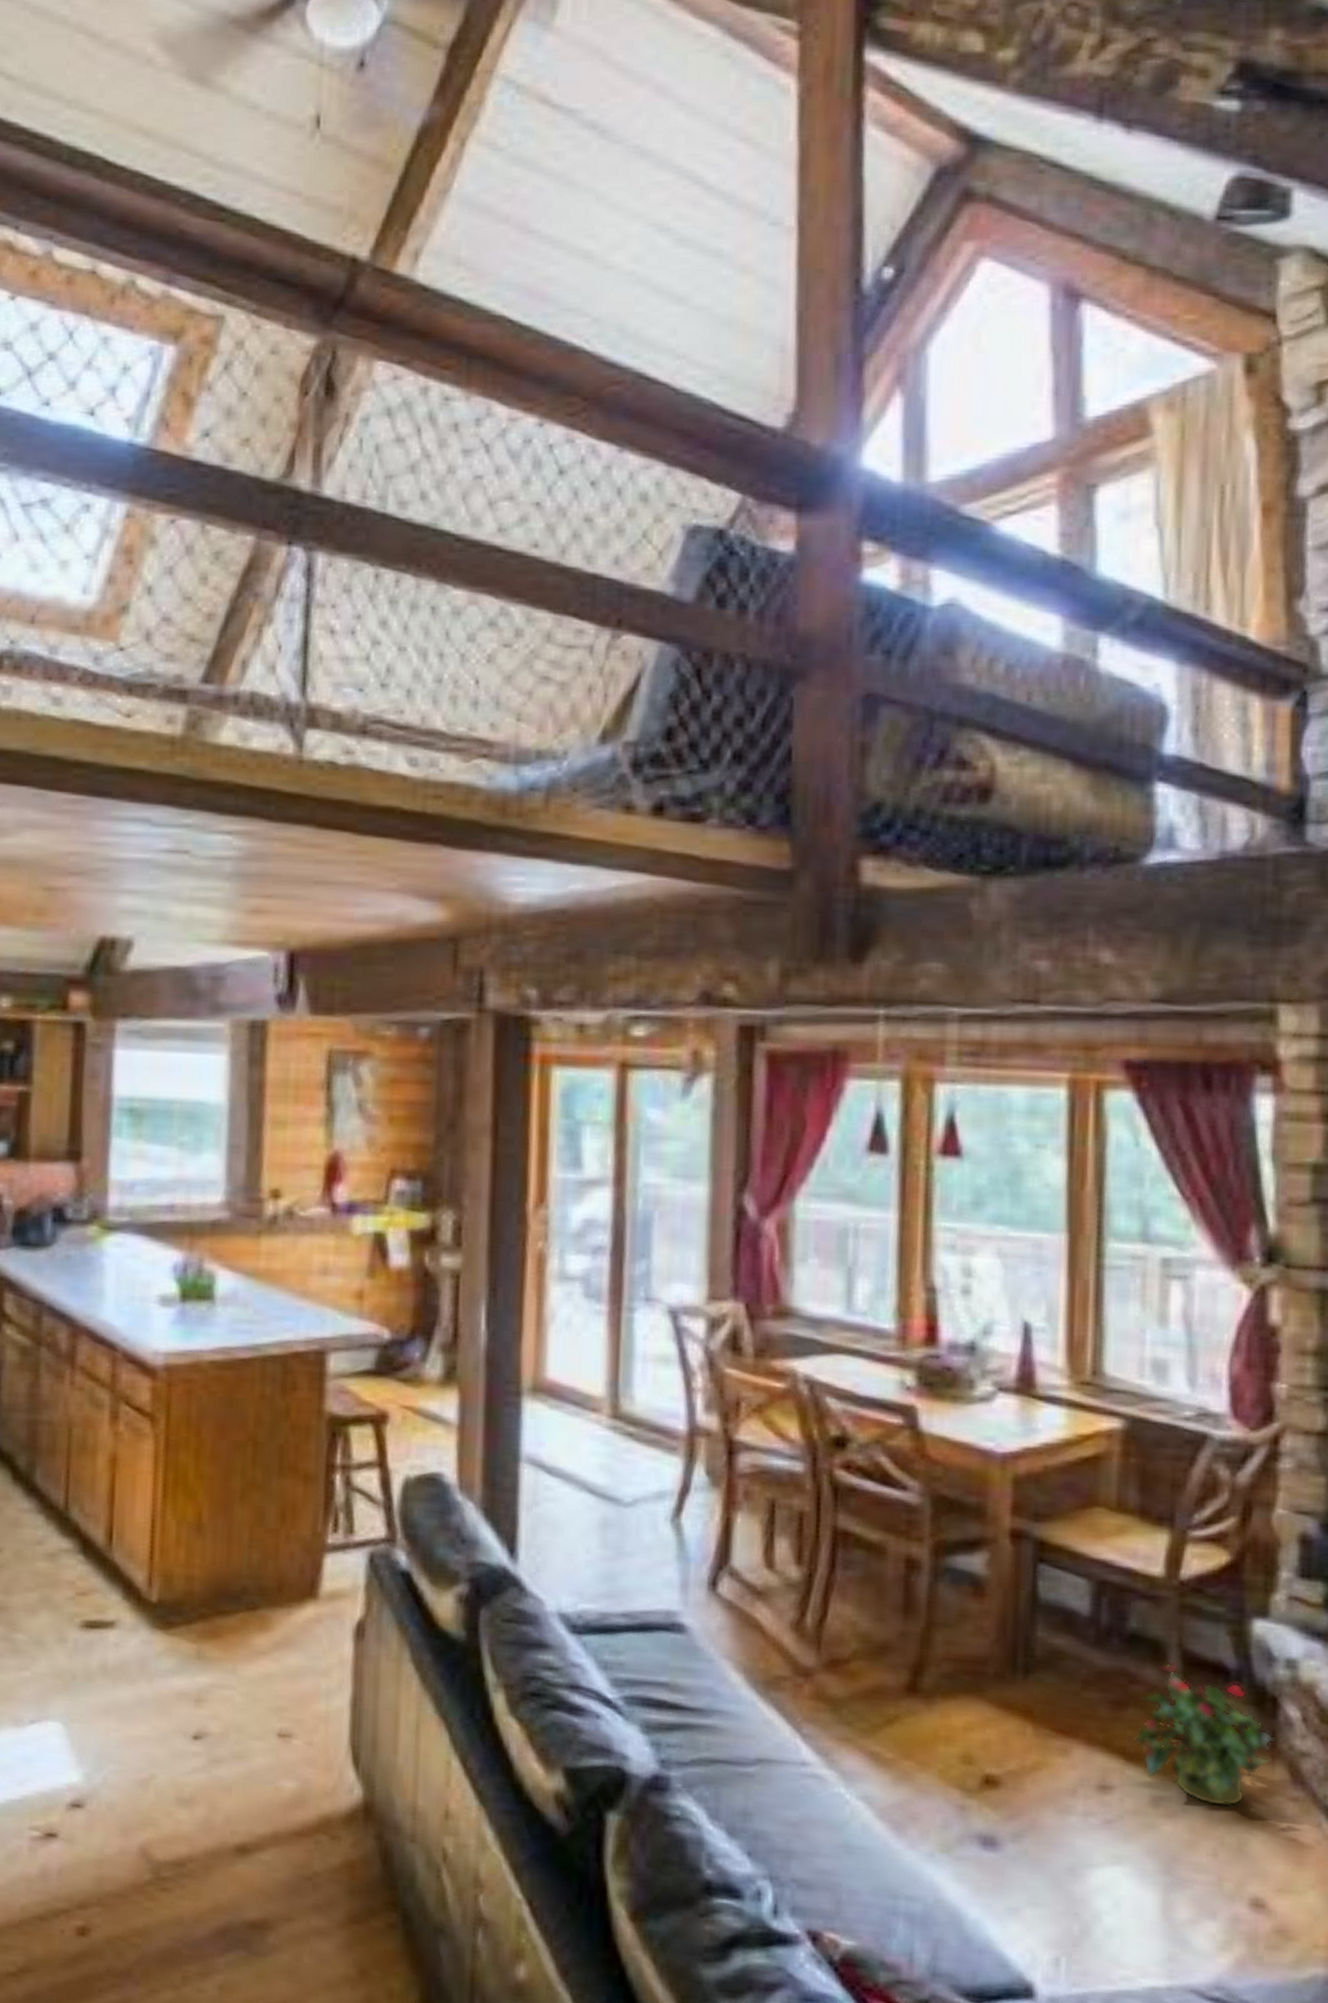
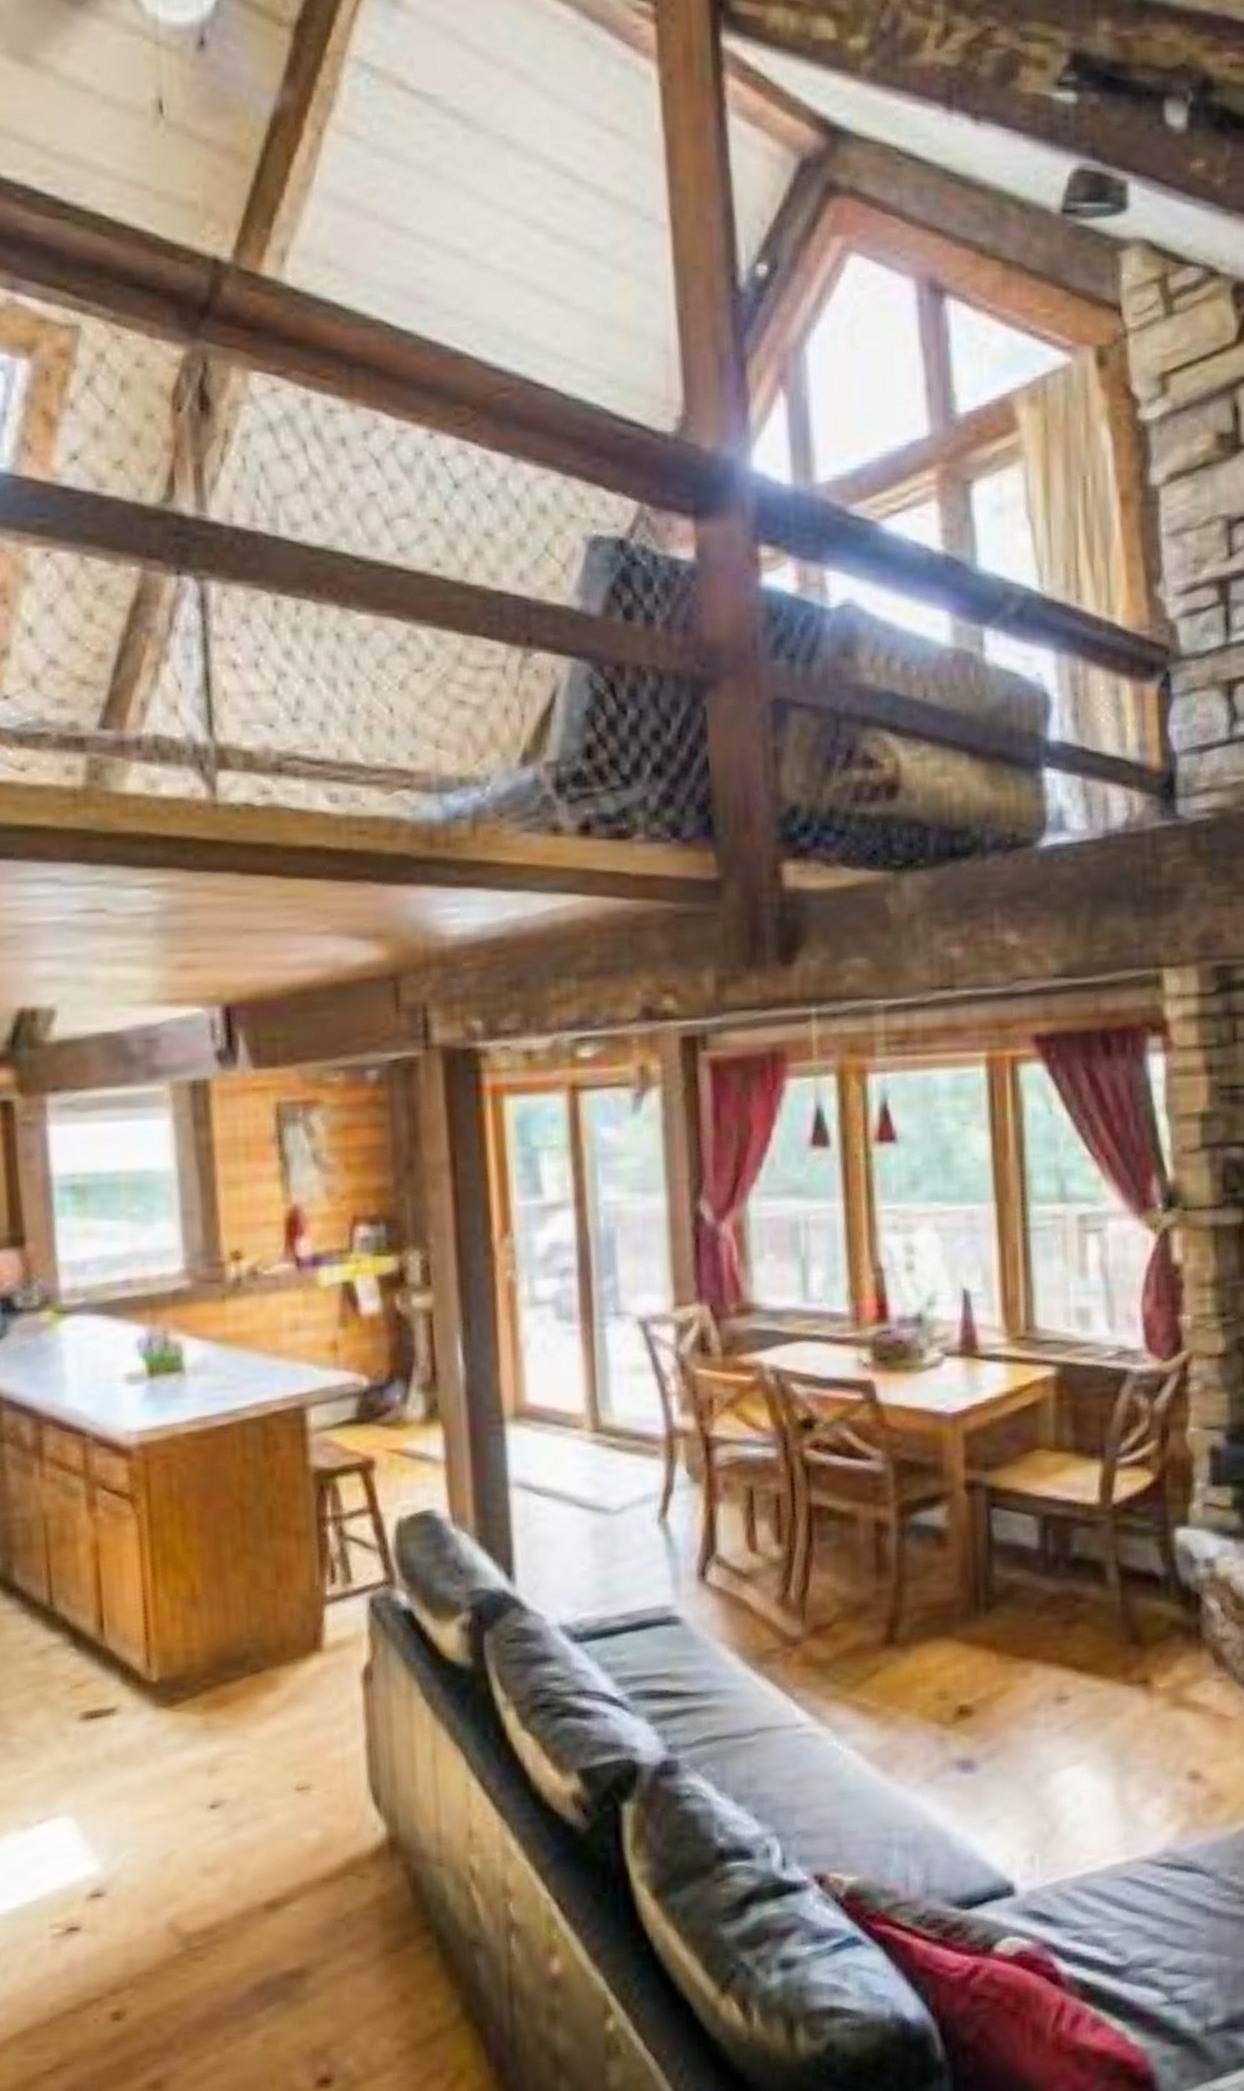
potted plant: present [1134,1662,1278,1808] -> none [1083,1578,1202,1699]

